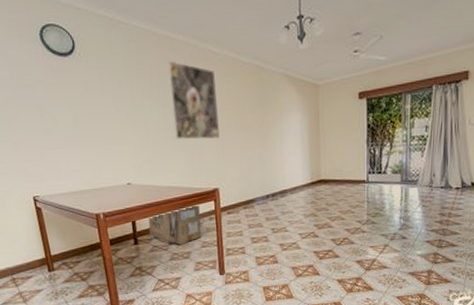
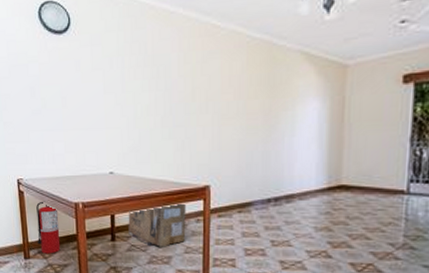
fire extinguisher: none [56,215,85,264] -> present [36,201,61,254]
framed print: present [167,60,220,140] -> none [163,37,216,127]

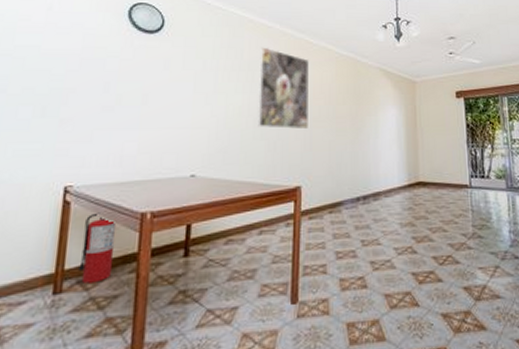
cardboard box: present [128,204,186,247] -> none [206,207,275,260]
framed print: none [163,37,216,127] -> present [258,47,309,129]

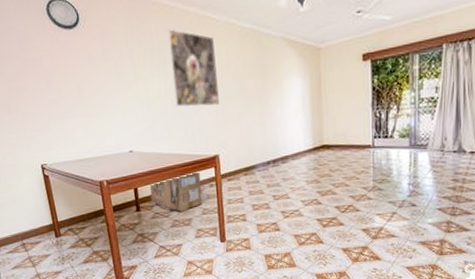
fire extinguisher: present [78,212,117,284] -> none [62,182,90,230]
cardboard box: none [206,207,275,260] -> present [149,173,202,212]

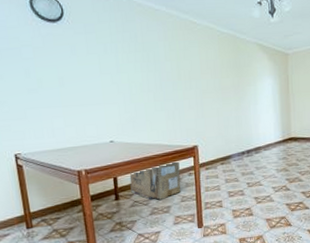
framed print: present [167,29,220,107] -> none [151,29,199,100]

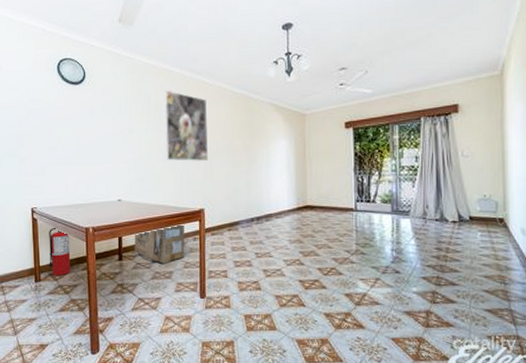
fire extinguisher: none [37,172,66,221] -> present [49,227,71,276]
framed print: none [151,29,199,100] -> present [164,90,208,161]

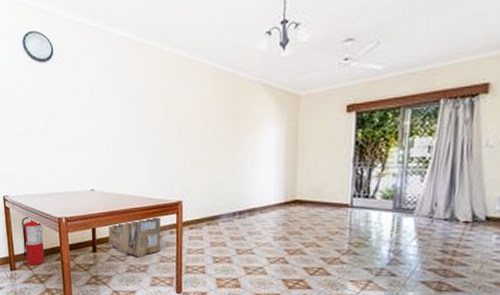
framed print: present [164,90,208,161] -> none [139,67,187,149]

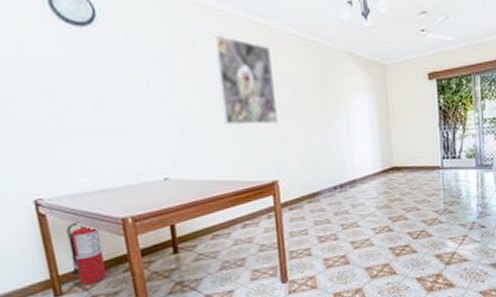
cardboard box: present [108,218,161,257] -> none [191,202,259,252]
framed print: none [139,67,187,149] -> present [213,34,278,125]

